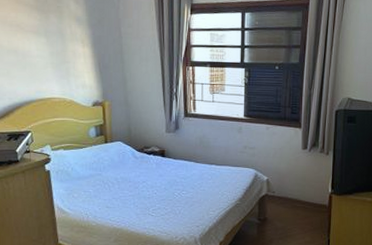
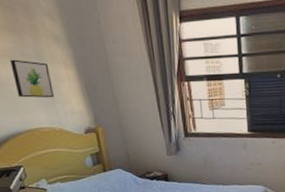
wall art: none [34,35,69,72] -> present [10,59,54,98]

